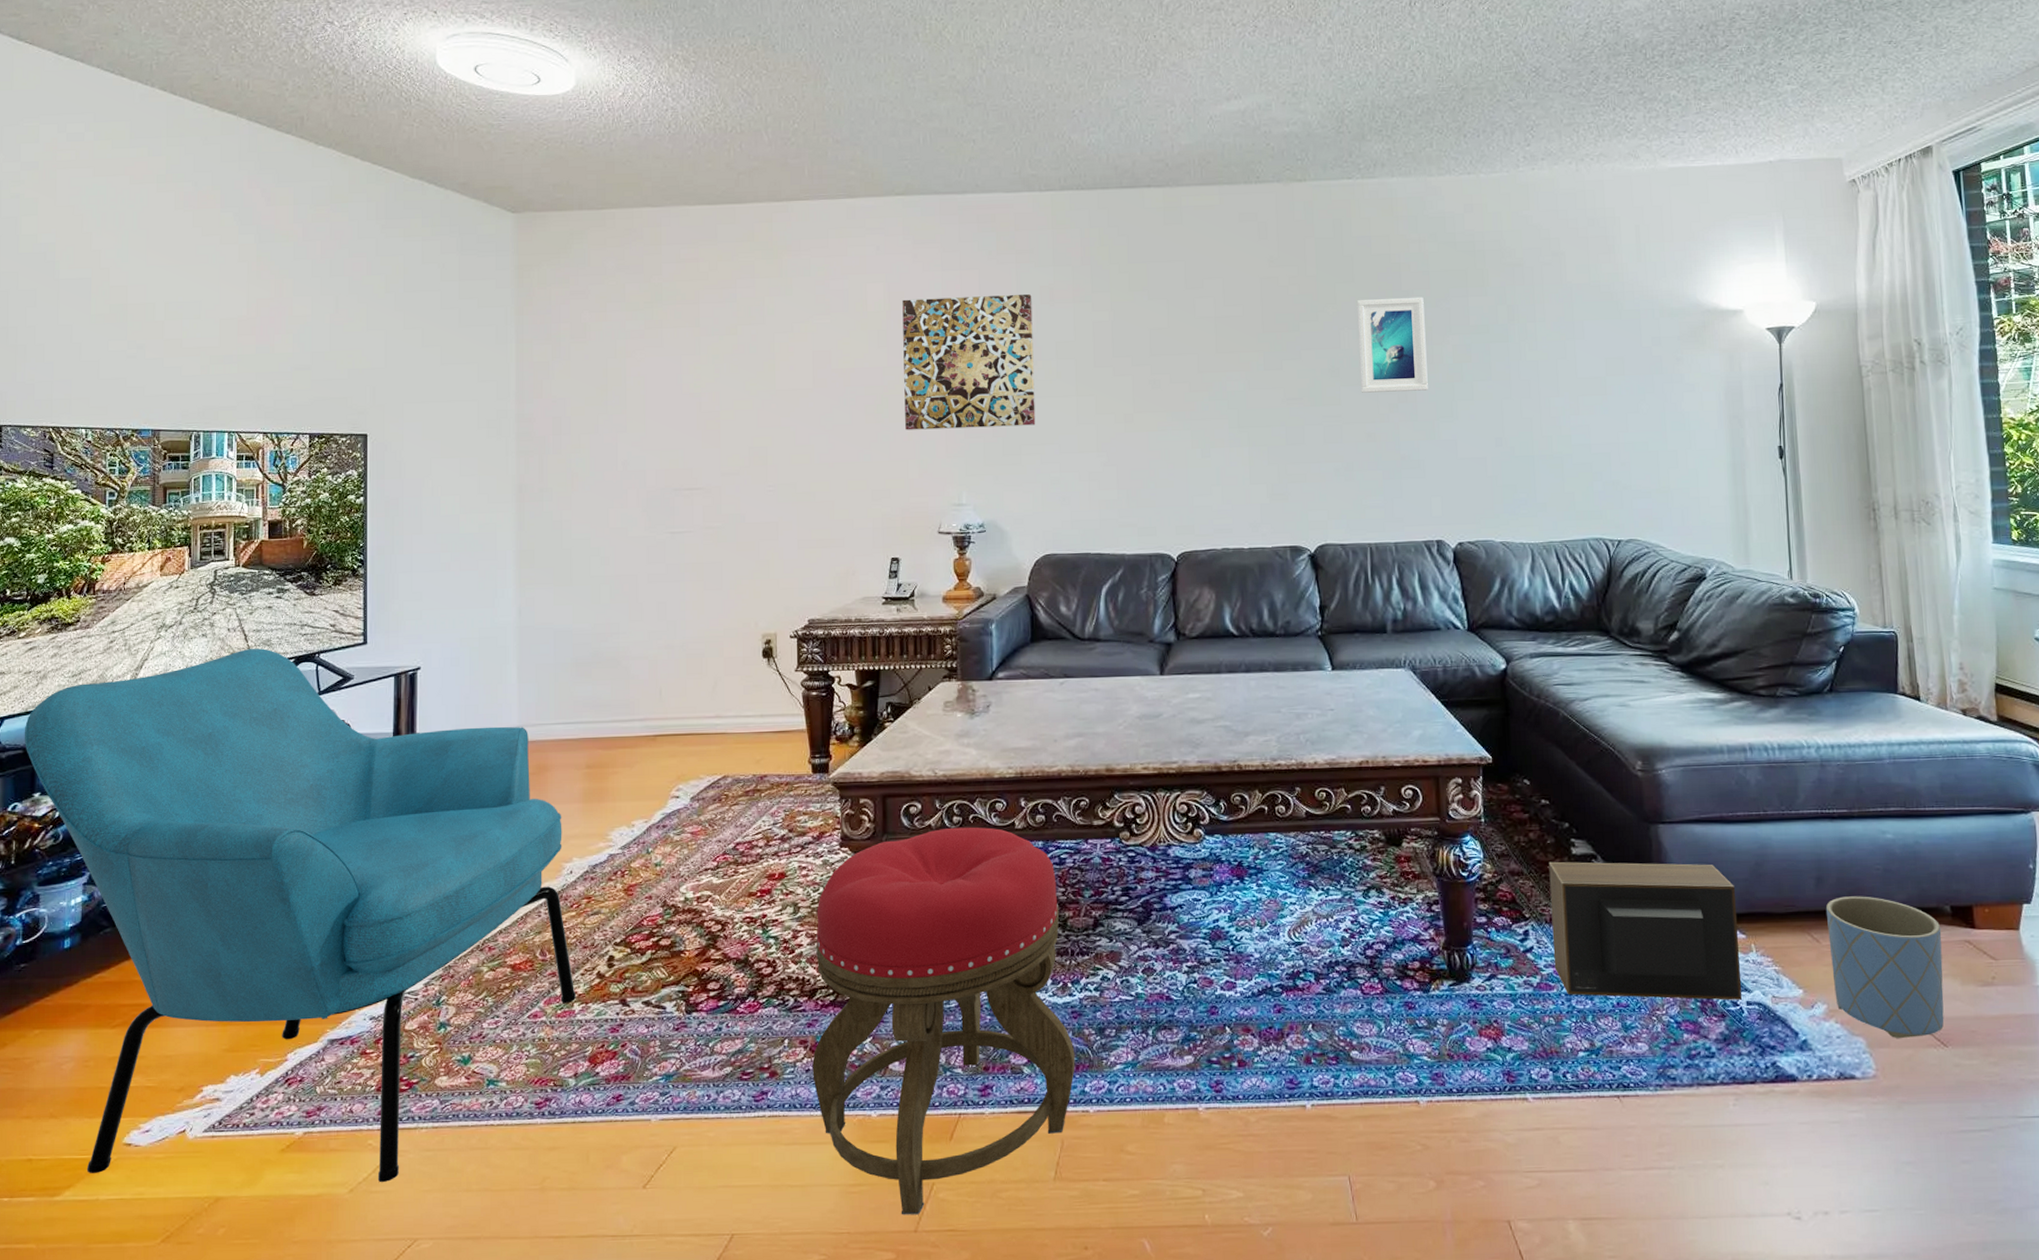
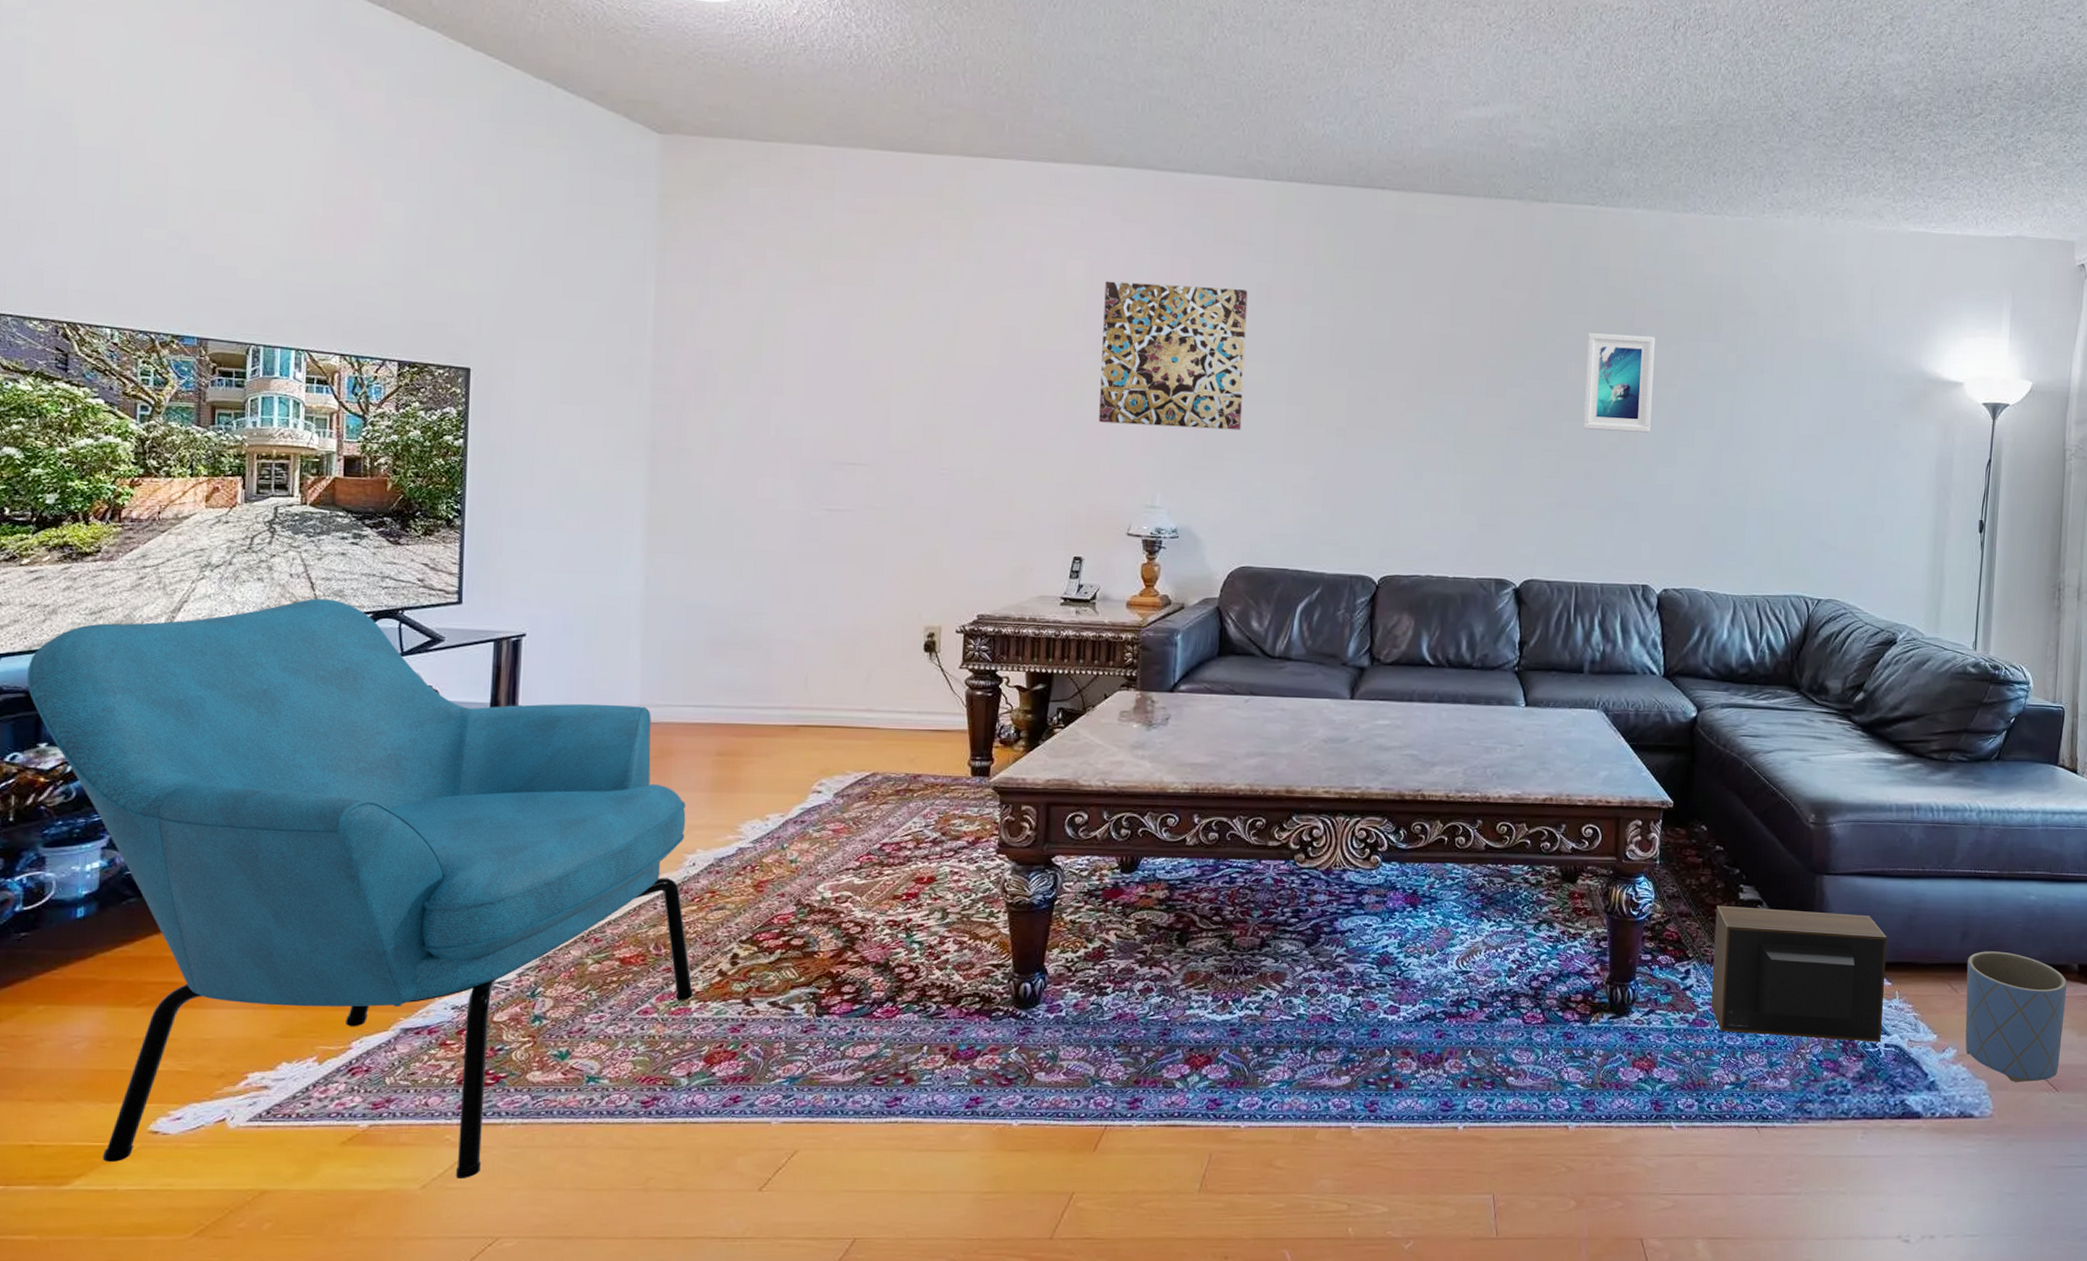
stool: present [812,827,1075,1215] -> none [951,840,1231,1223]

